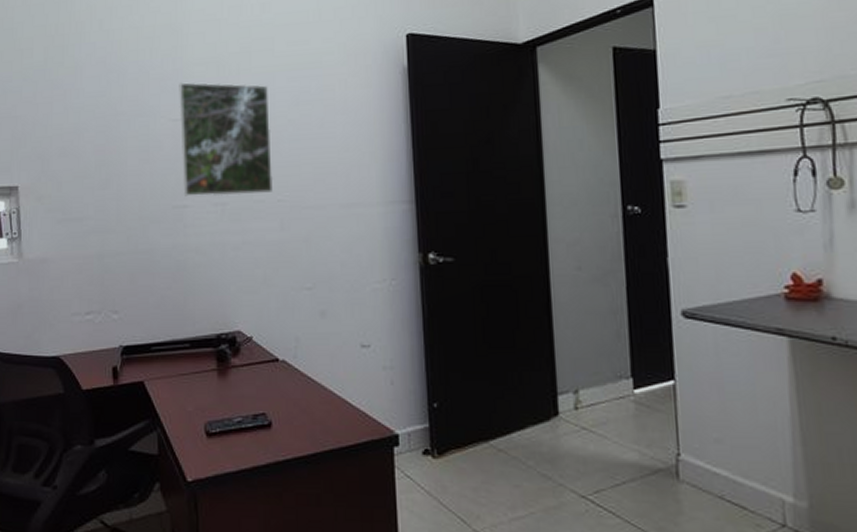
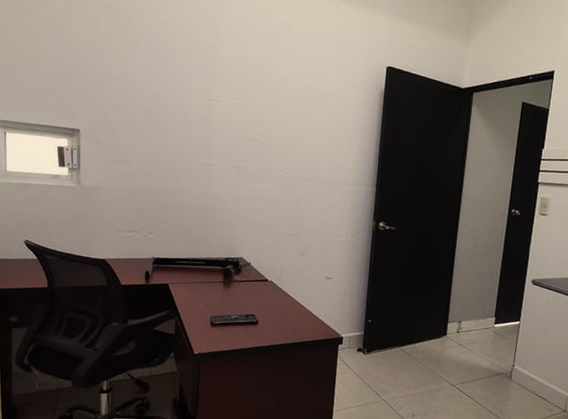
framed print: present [179,82,274,197] -> none [210,72,282,164]

